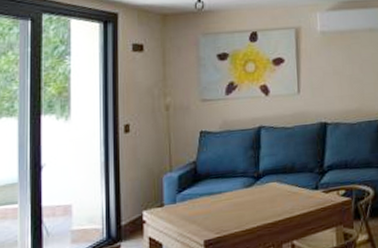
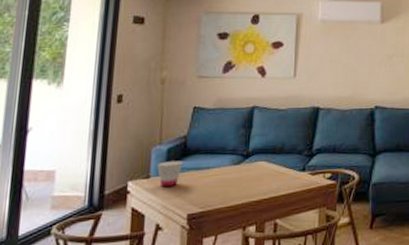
cup: none [170,187,195,215] -> present [157,160,183,188]

